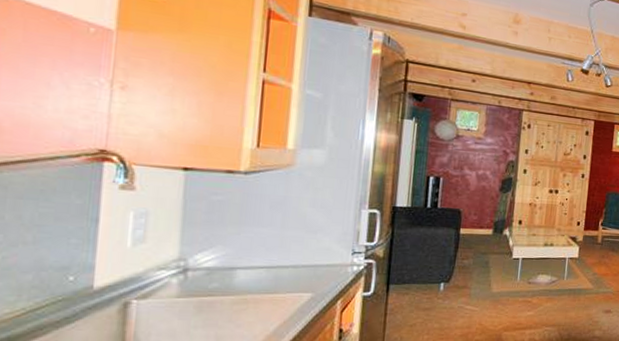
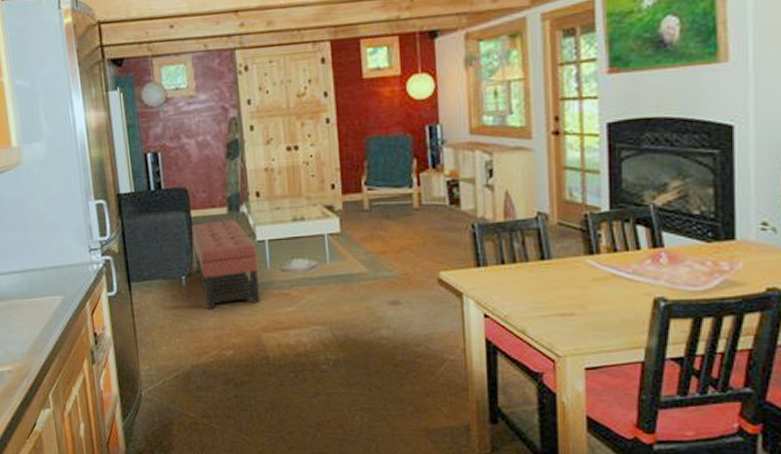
ottoman: none [456,239,512,312] -> present [191,220,260,310]

